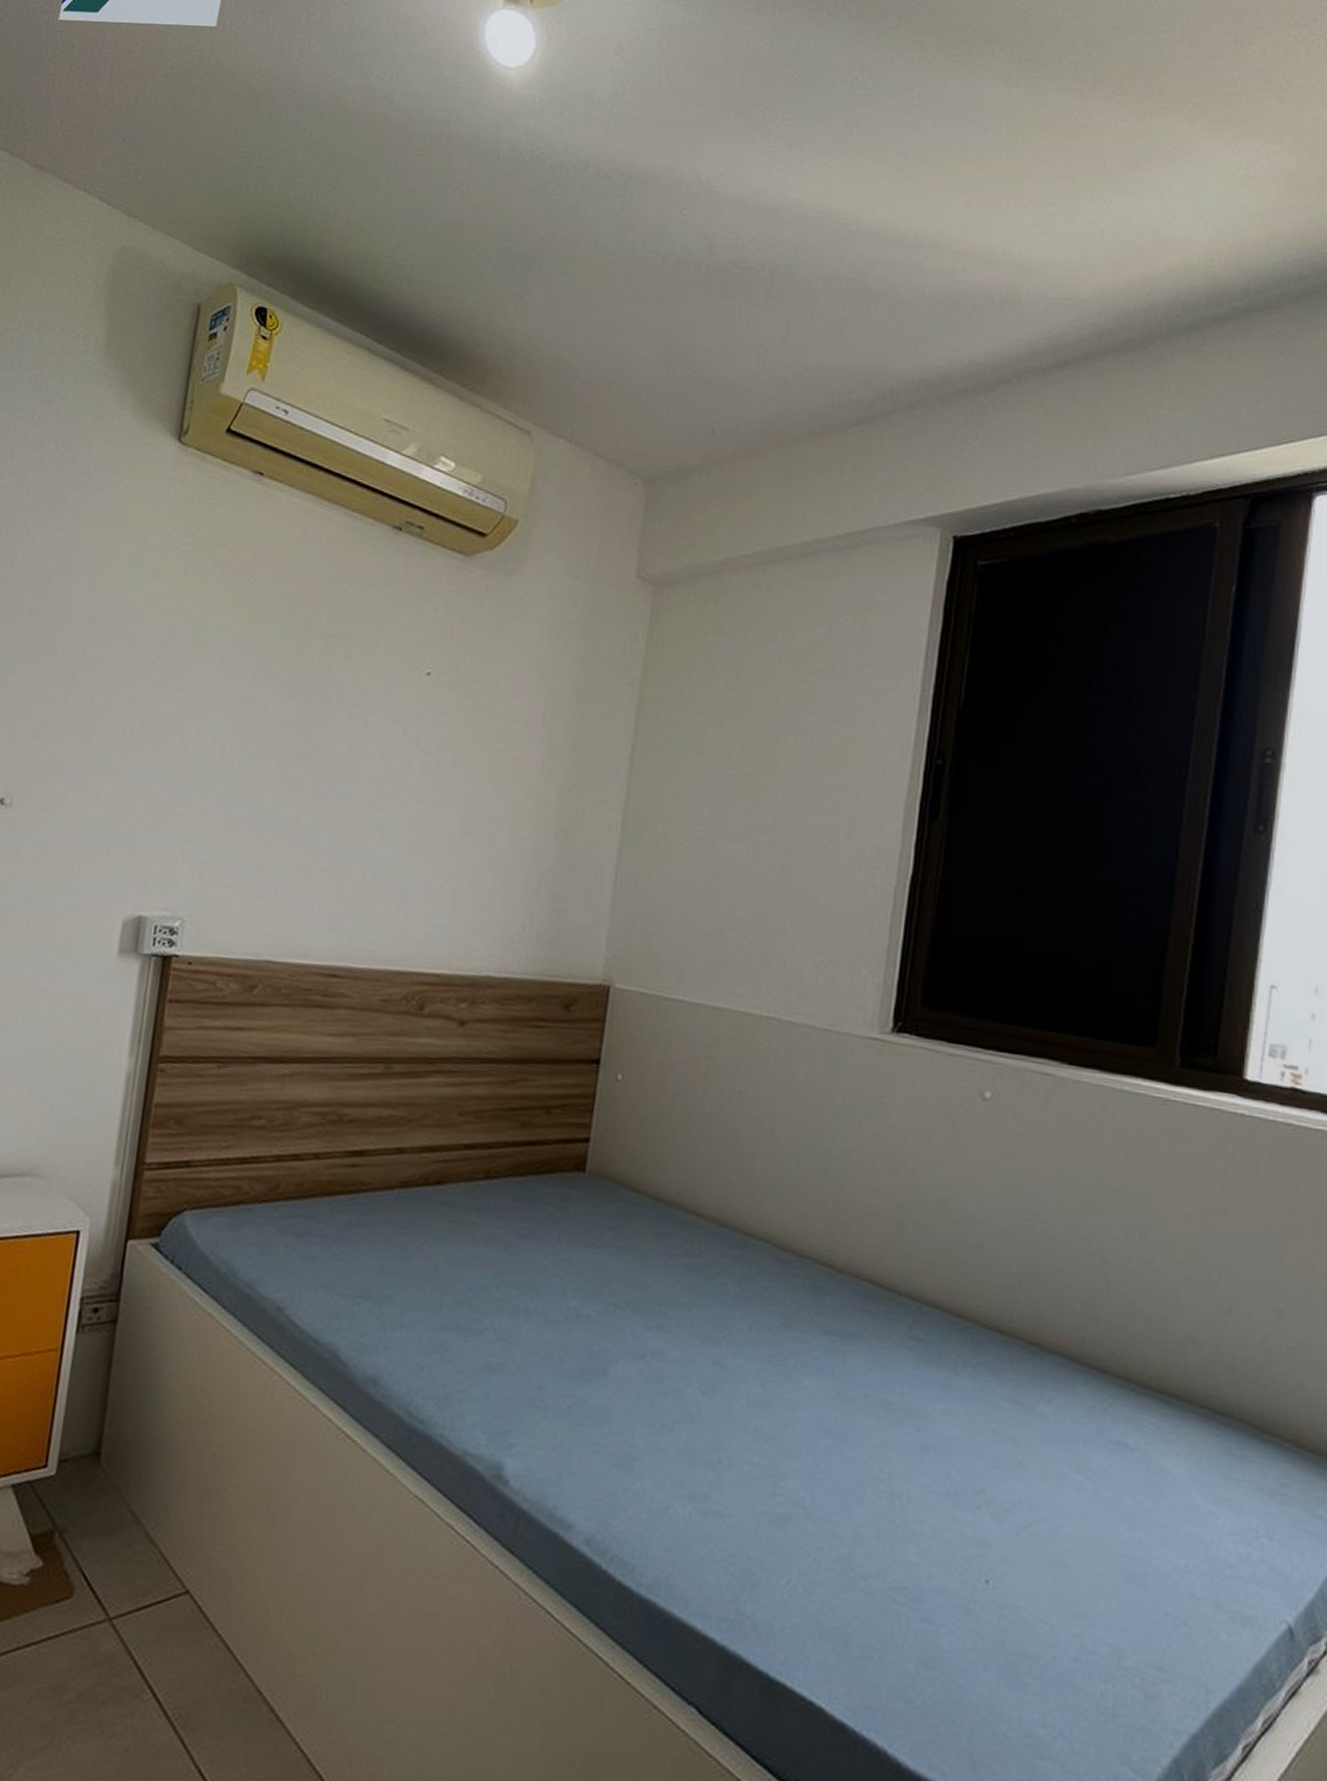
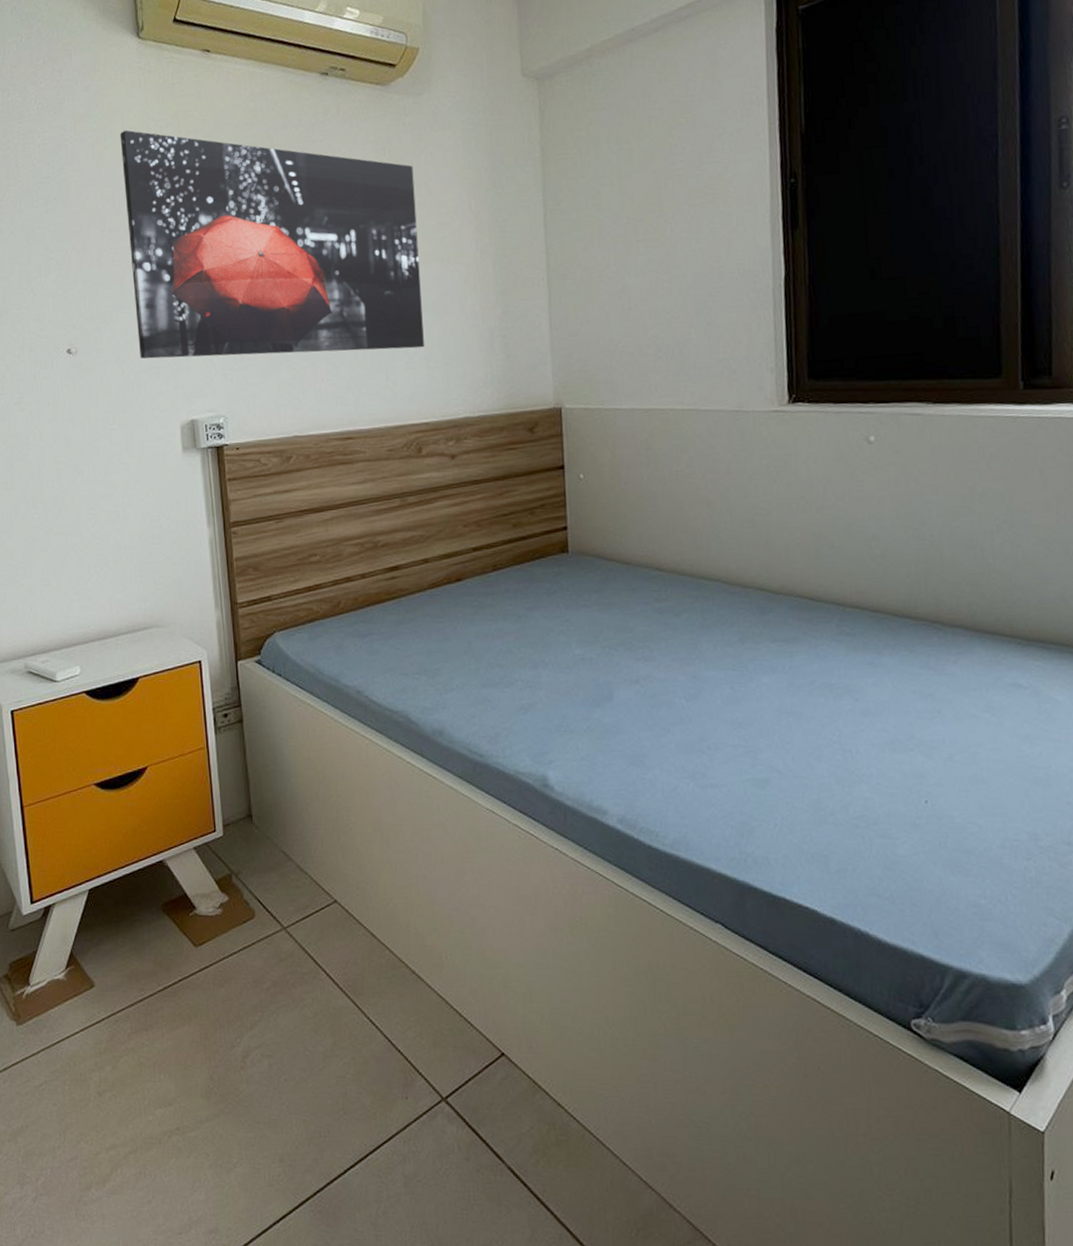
wall art: none [91,546,484,880] -> present [119,130,424,359]

